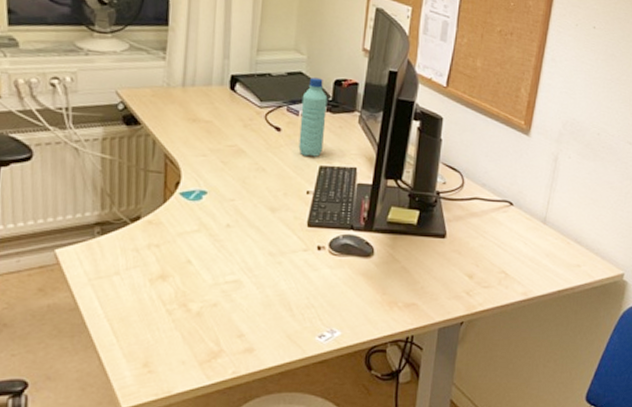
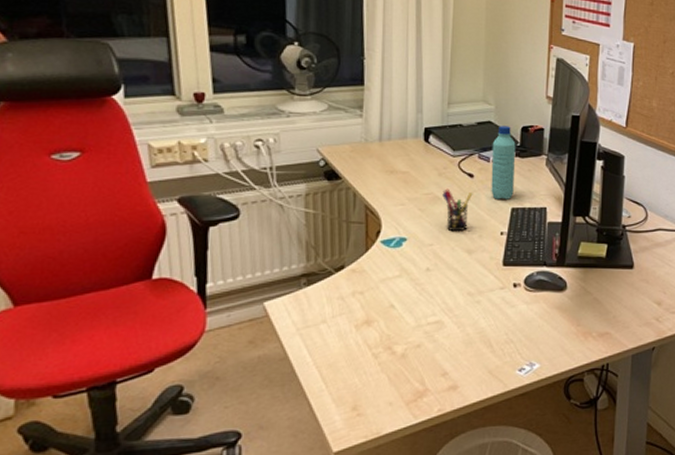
pen holder: none [247,141,279,188] -> present [442,188,473,232]

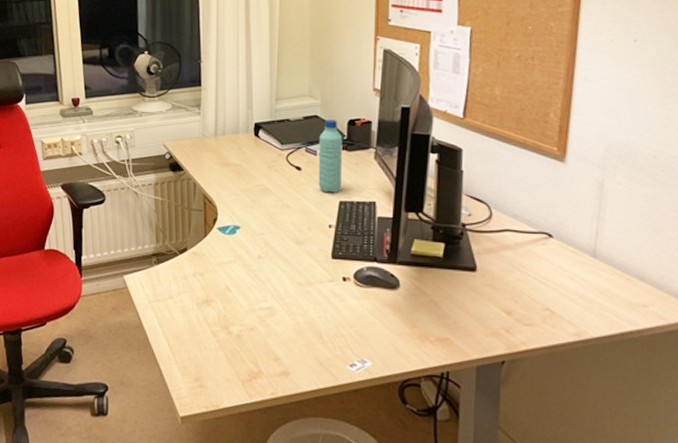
pen holder: present [442,188,473,232] -> none [272,181,301,223]

